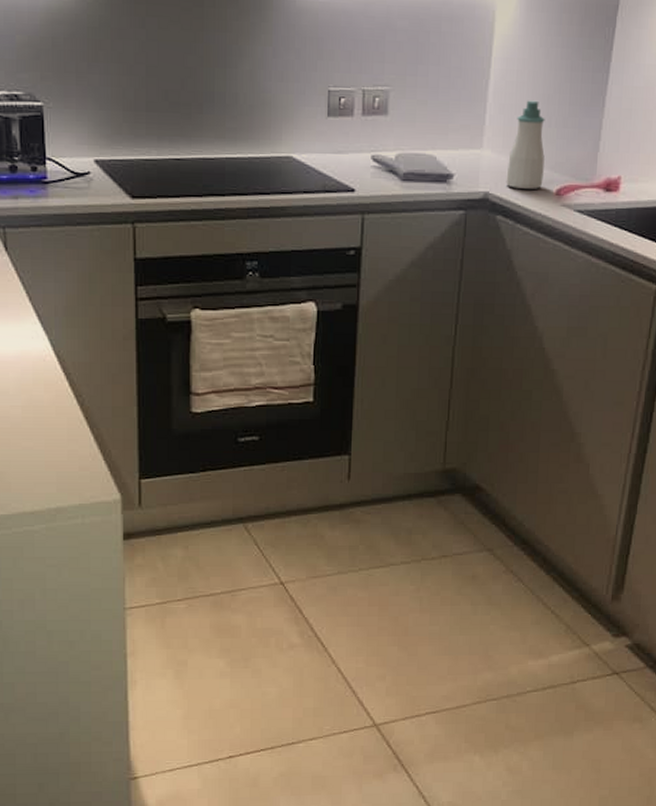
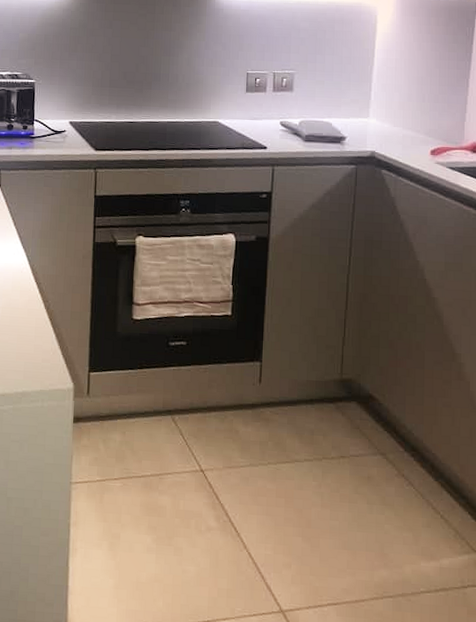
soap bottle: present [506,100,545,189] -> none [389,81,420,150]

